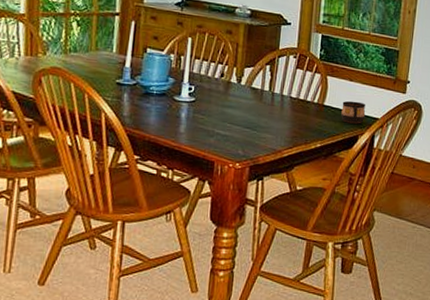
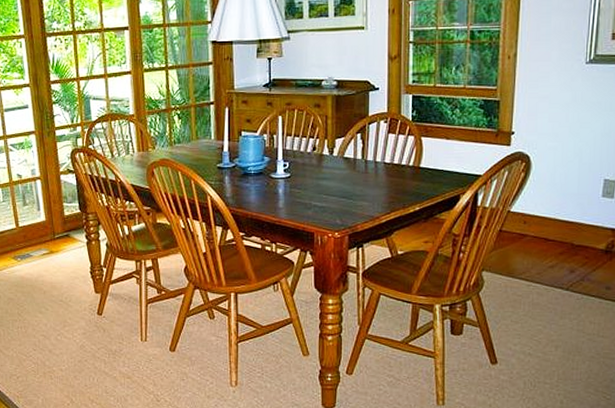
cup: present [341,100,366,124] -> none [439,160,466,183]

